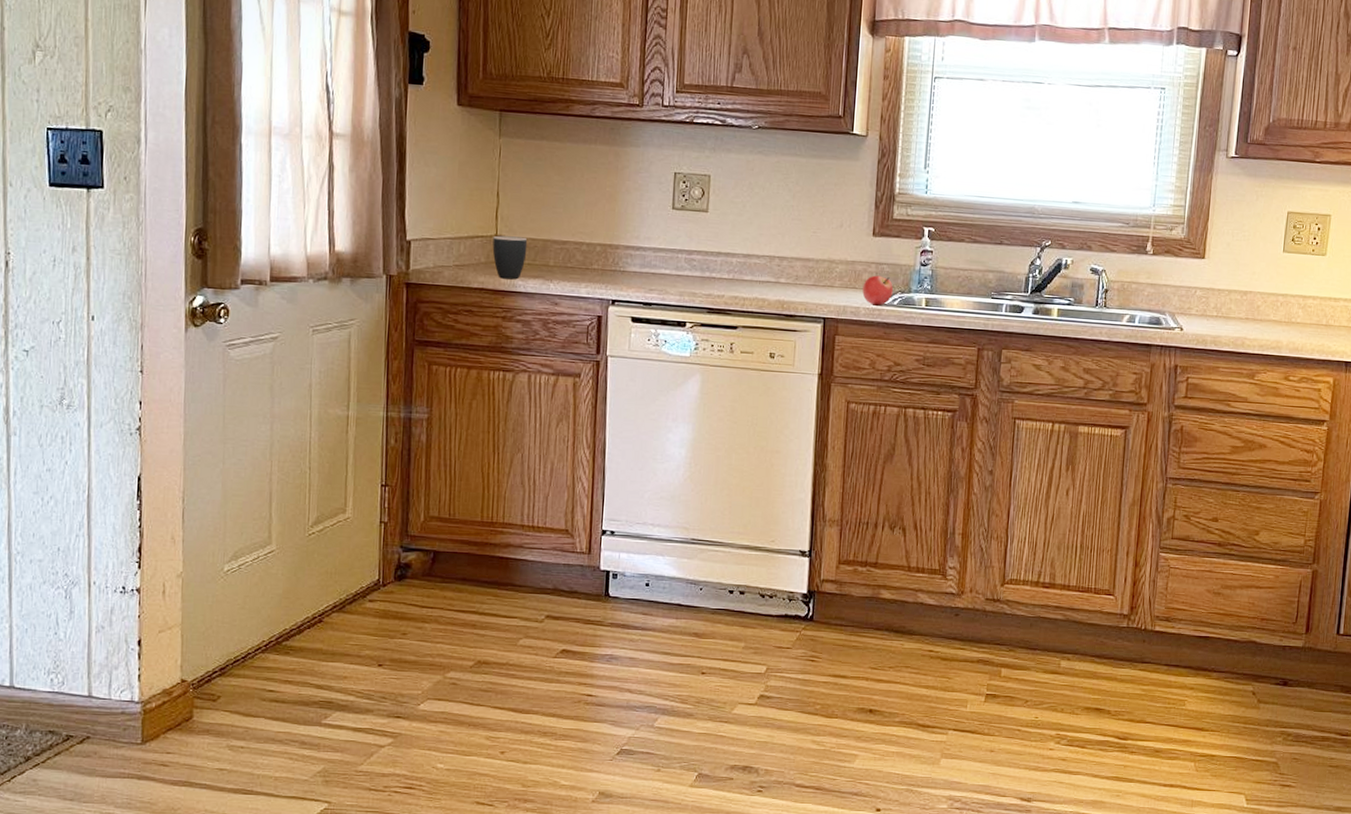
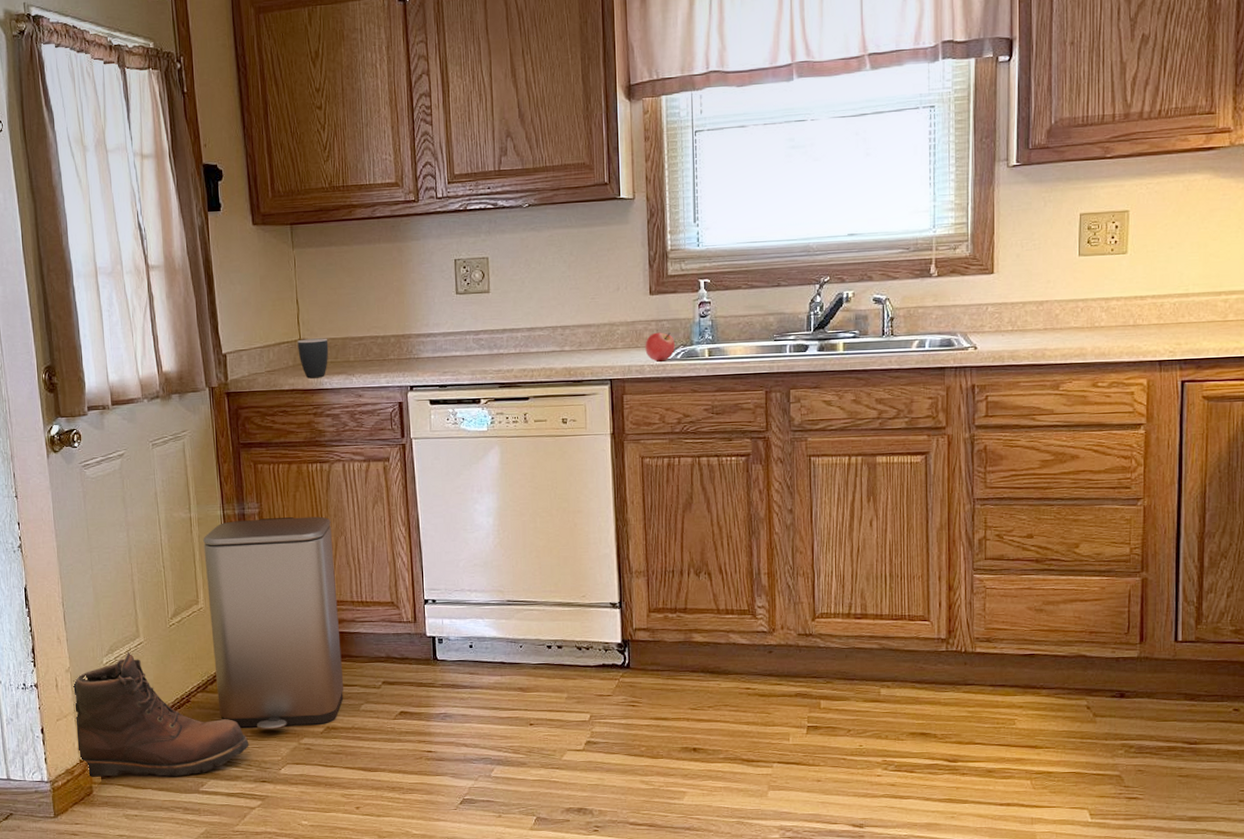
boot: none [181,559,386,705] -> present [72,651,249,777]
pedal bin: none [355,424,508,660] -> present [203,516,344,730]

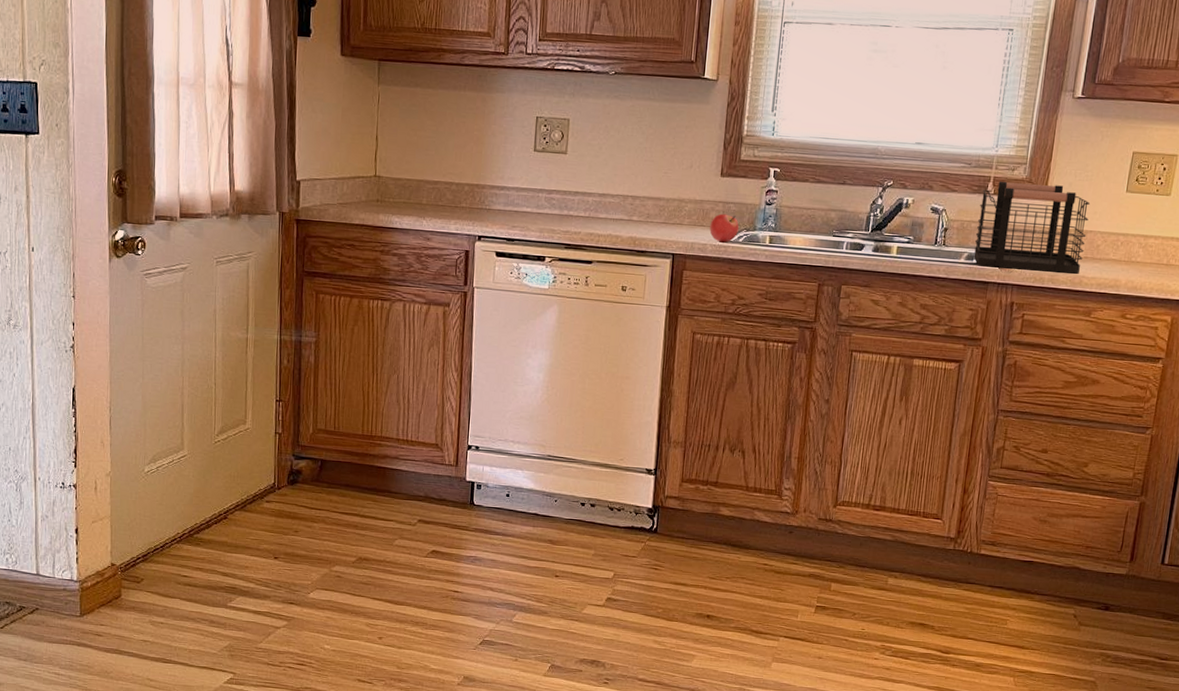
boot: present [72,651,249,777] -> none [110,462,281,590]
pedal bin: present [203,516,344,730] -> none [254,346,386,554]
mug: present [297,338,329,379] -> none [372,176,403,217]
dish rack: none [924,258,1043,353] -> present [974,181,1091,275]

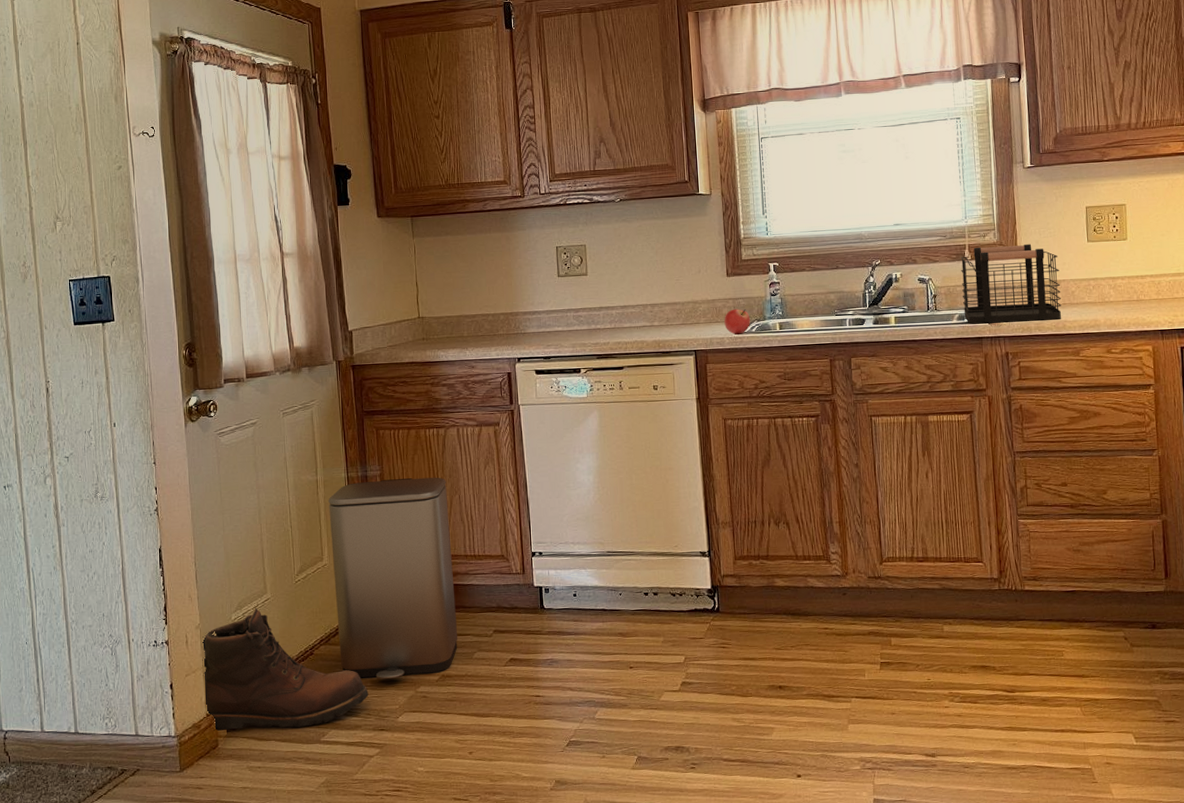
boot: none [110,462,281,590] -> present [202,607,369,731]
pedal bin: none [254,346,386,554] -> present [328,477,458,679]

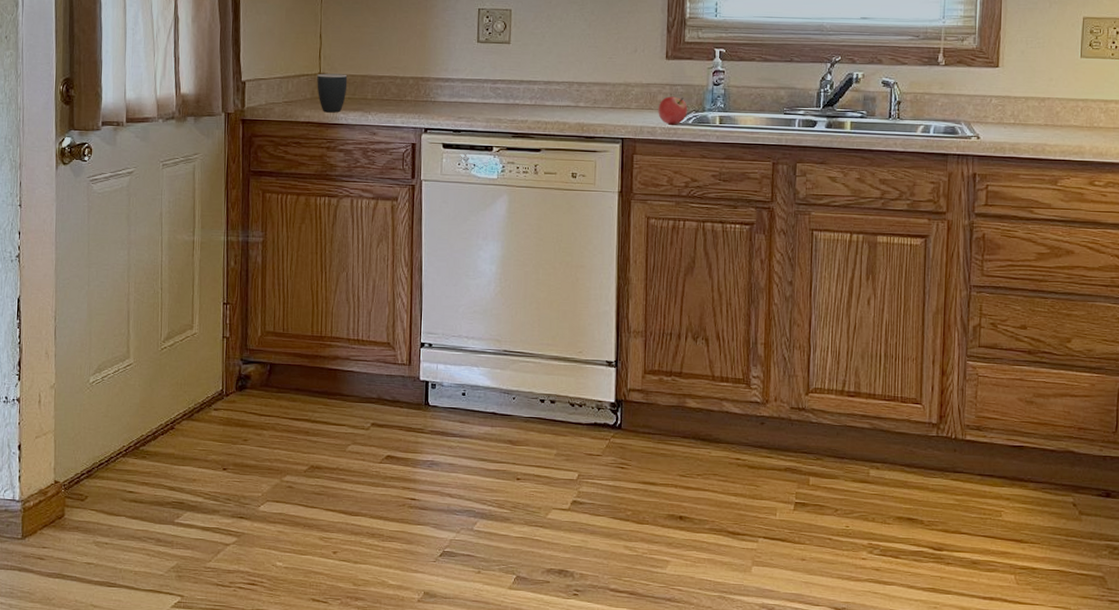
boot: present [202,607,369,731] -> none [54,372,230,506]
pedal bin: present [328,477,458,679] -> none [202,248,334,464]
mug: none [417,316,445,352] -> present [317,73,348,113]
dish rack: present [961,244,1062,325] -> none [929,51,1045,143]

